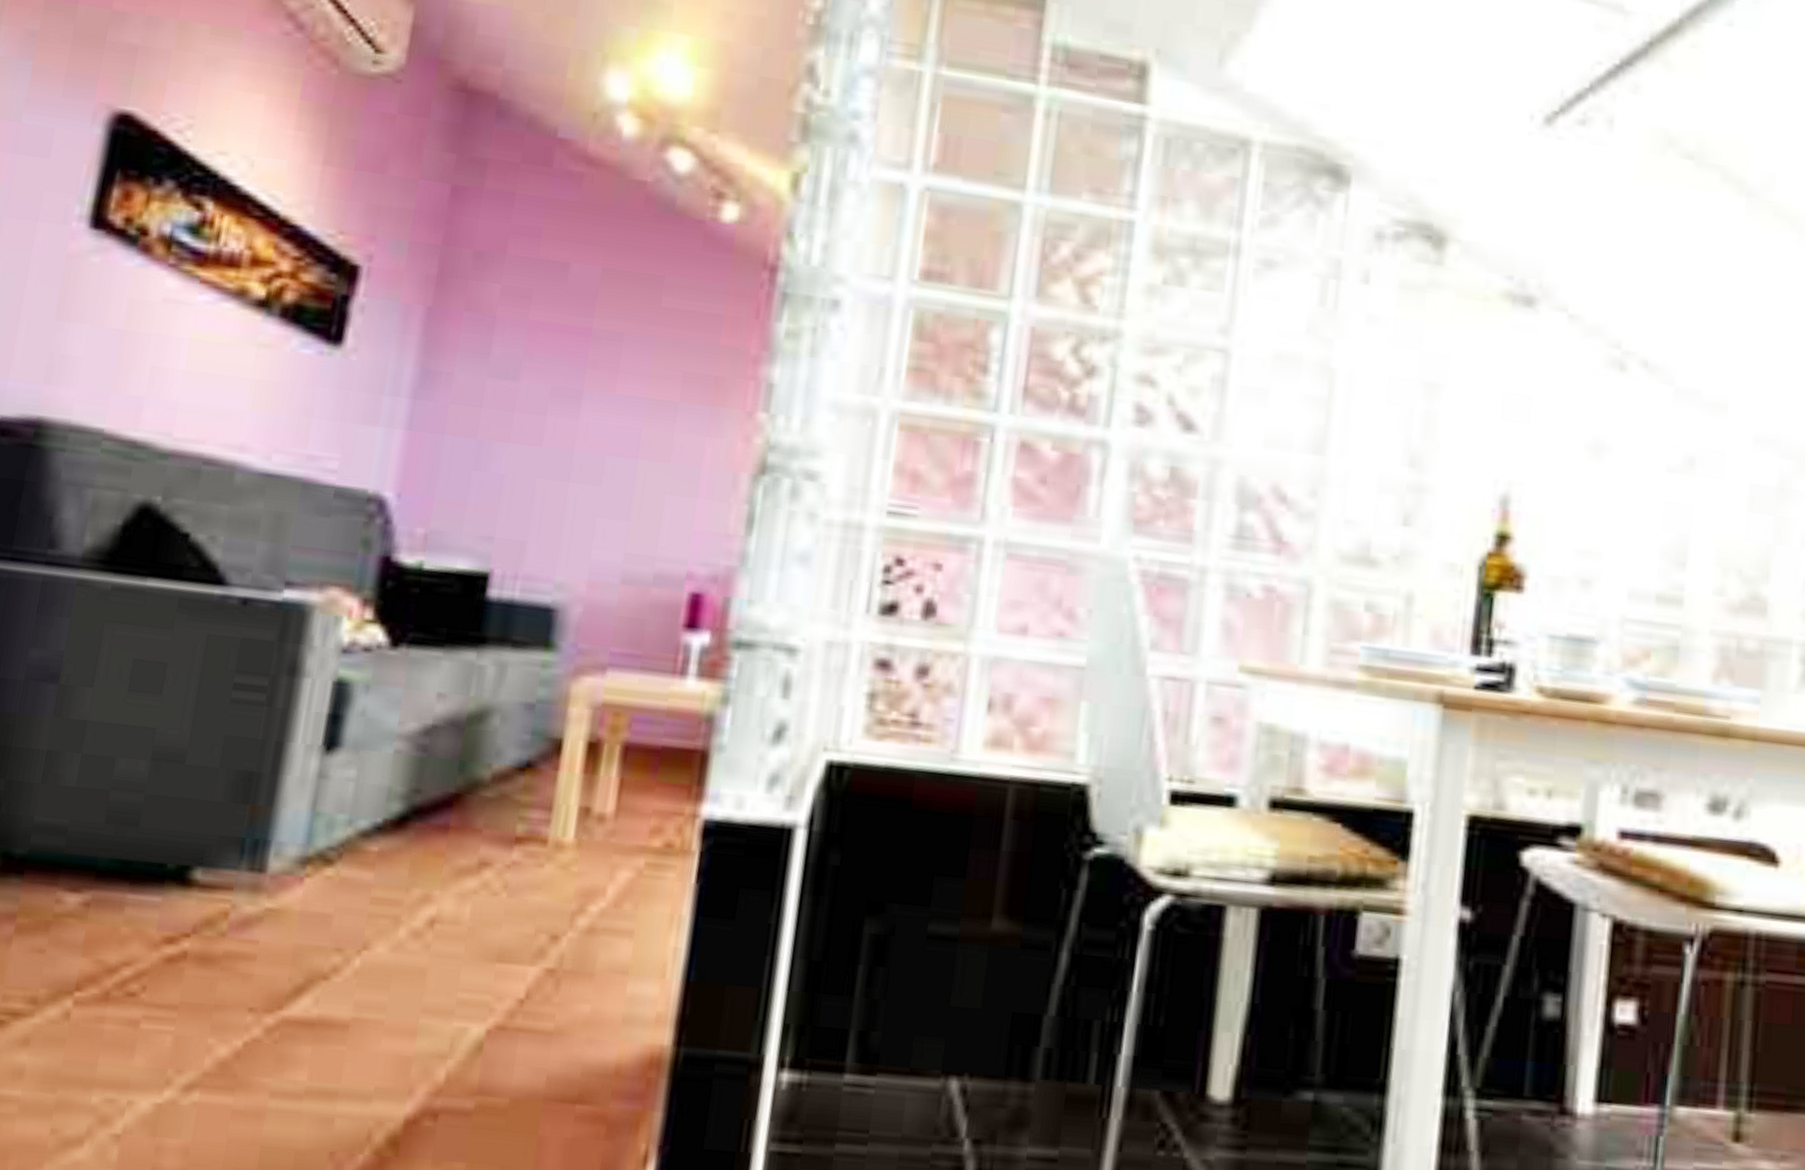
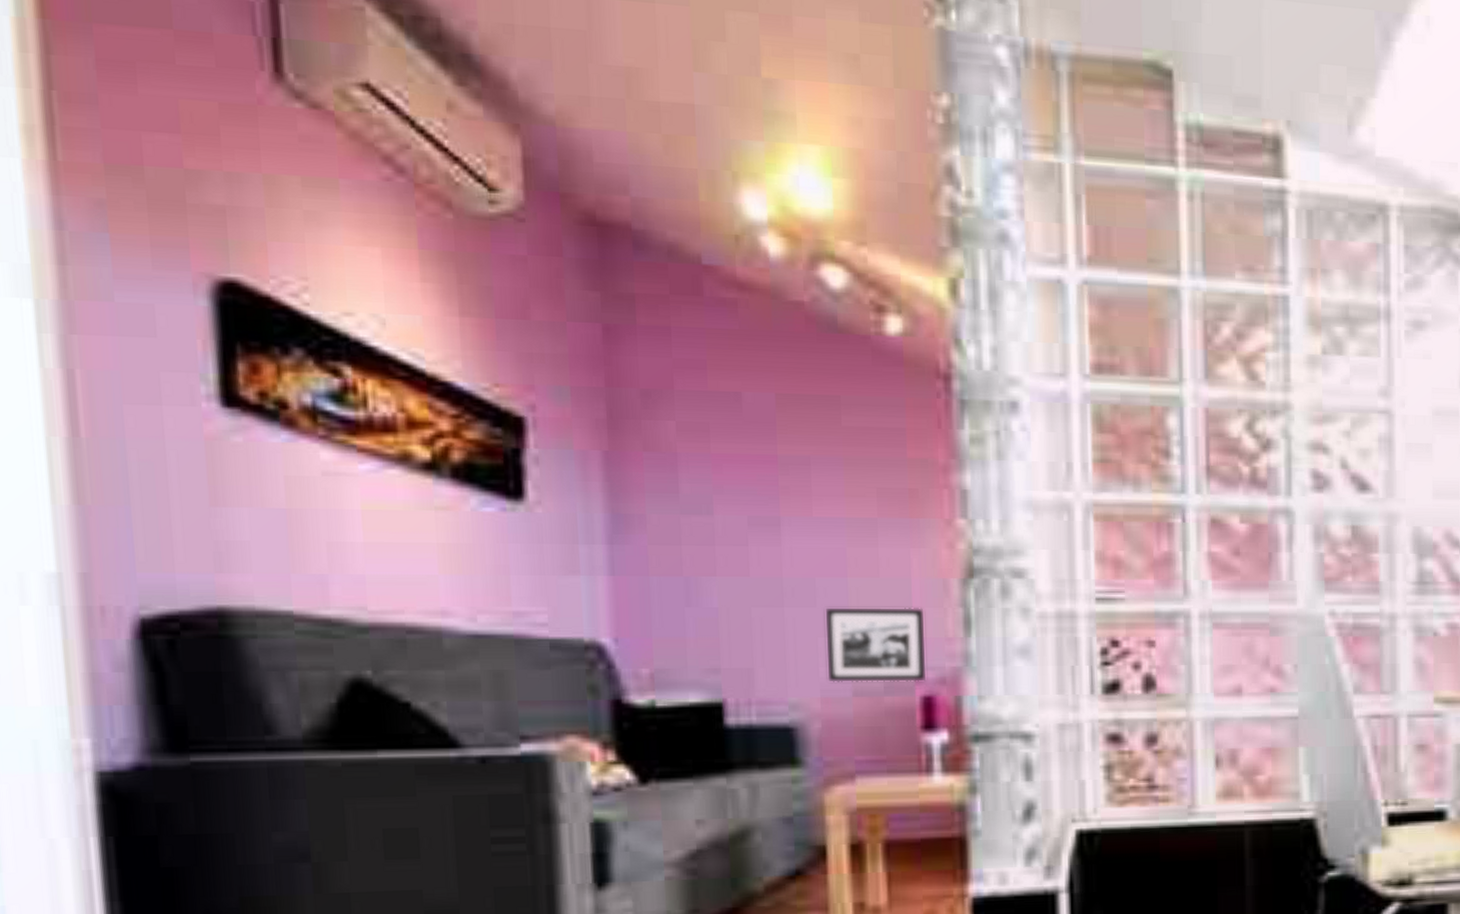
picture frame: none [597,487,710,577] -> present [824,606,927,682]

